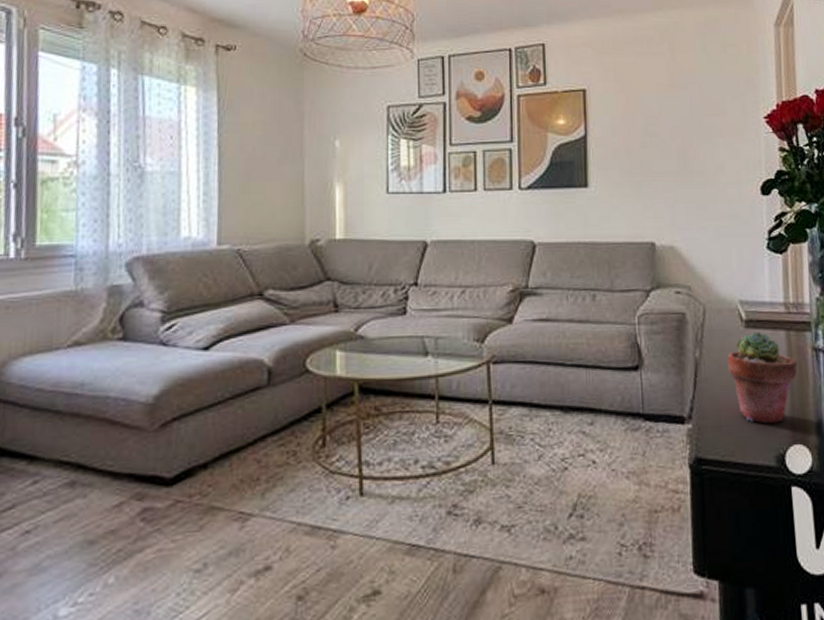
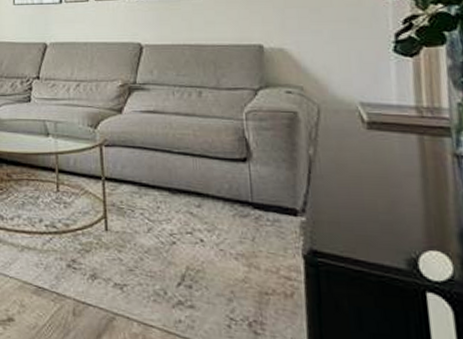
potted succulent: present [727,332,797,424] -> none [346,134,433,227]

